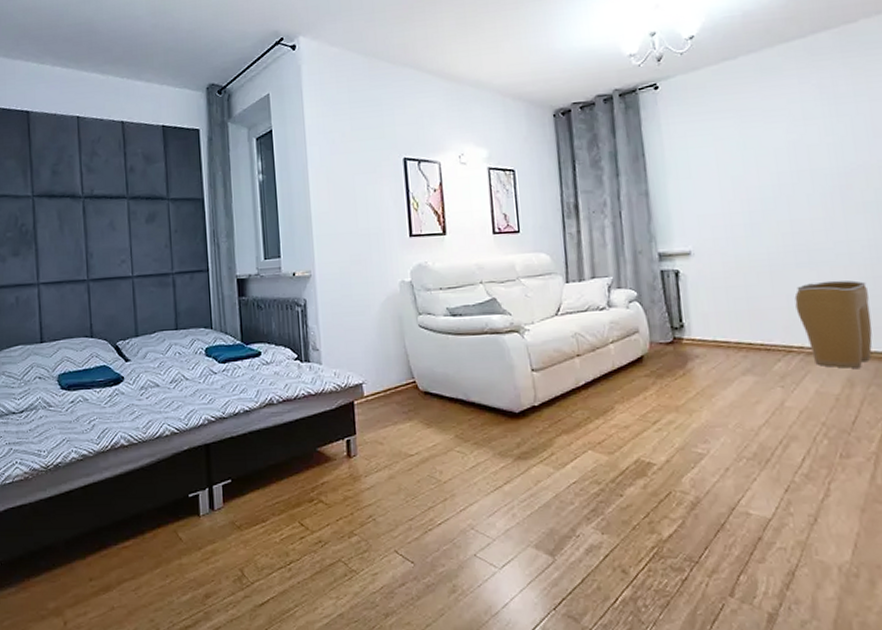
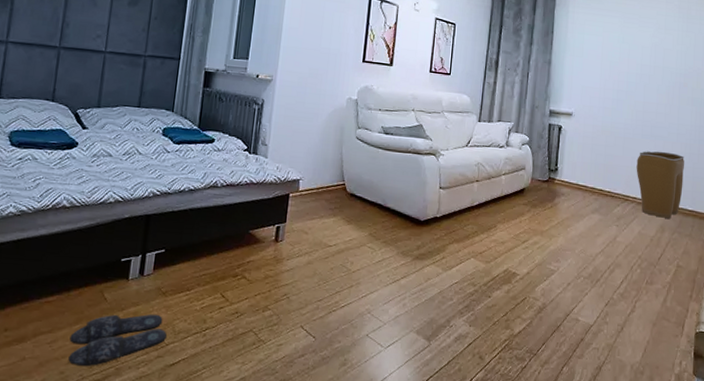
slippers: none [153,550,250,612] -> present [68,314,167,366]

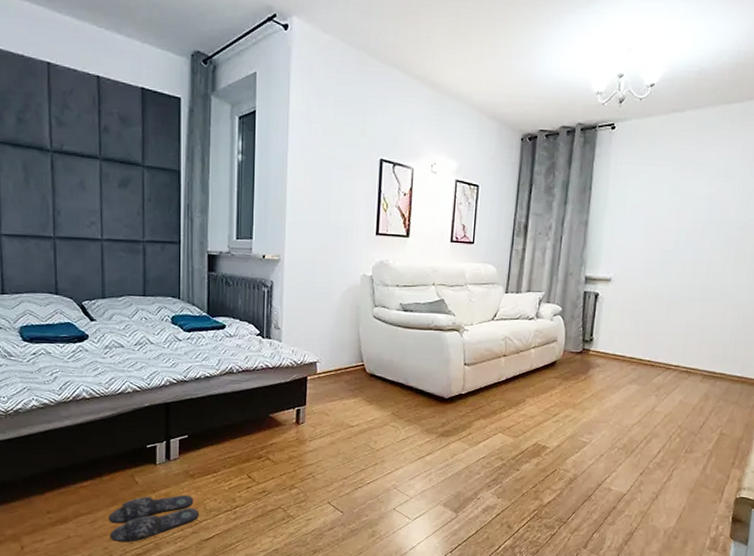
laundry basket: present [636,151,684,218] -> none [680,315,737,386]

